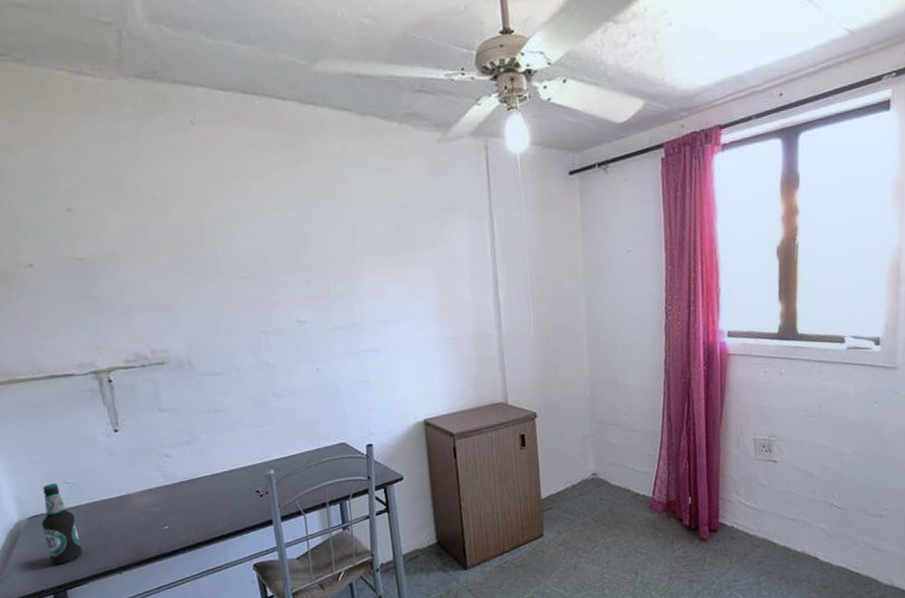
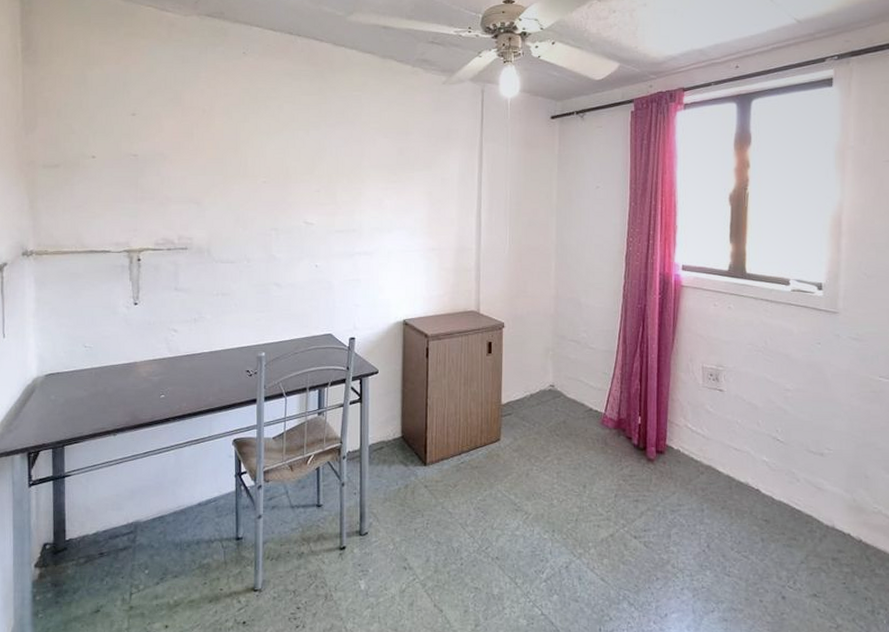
bottle: present [41,483,83,564] -> none [55,346,86,420]

